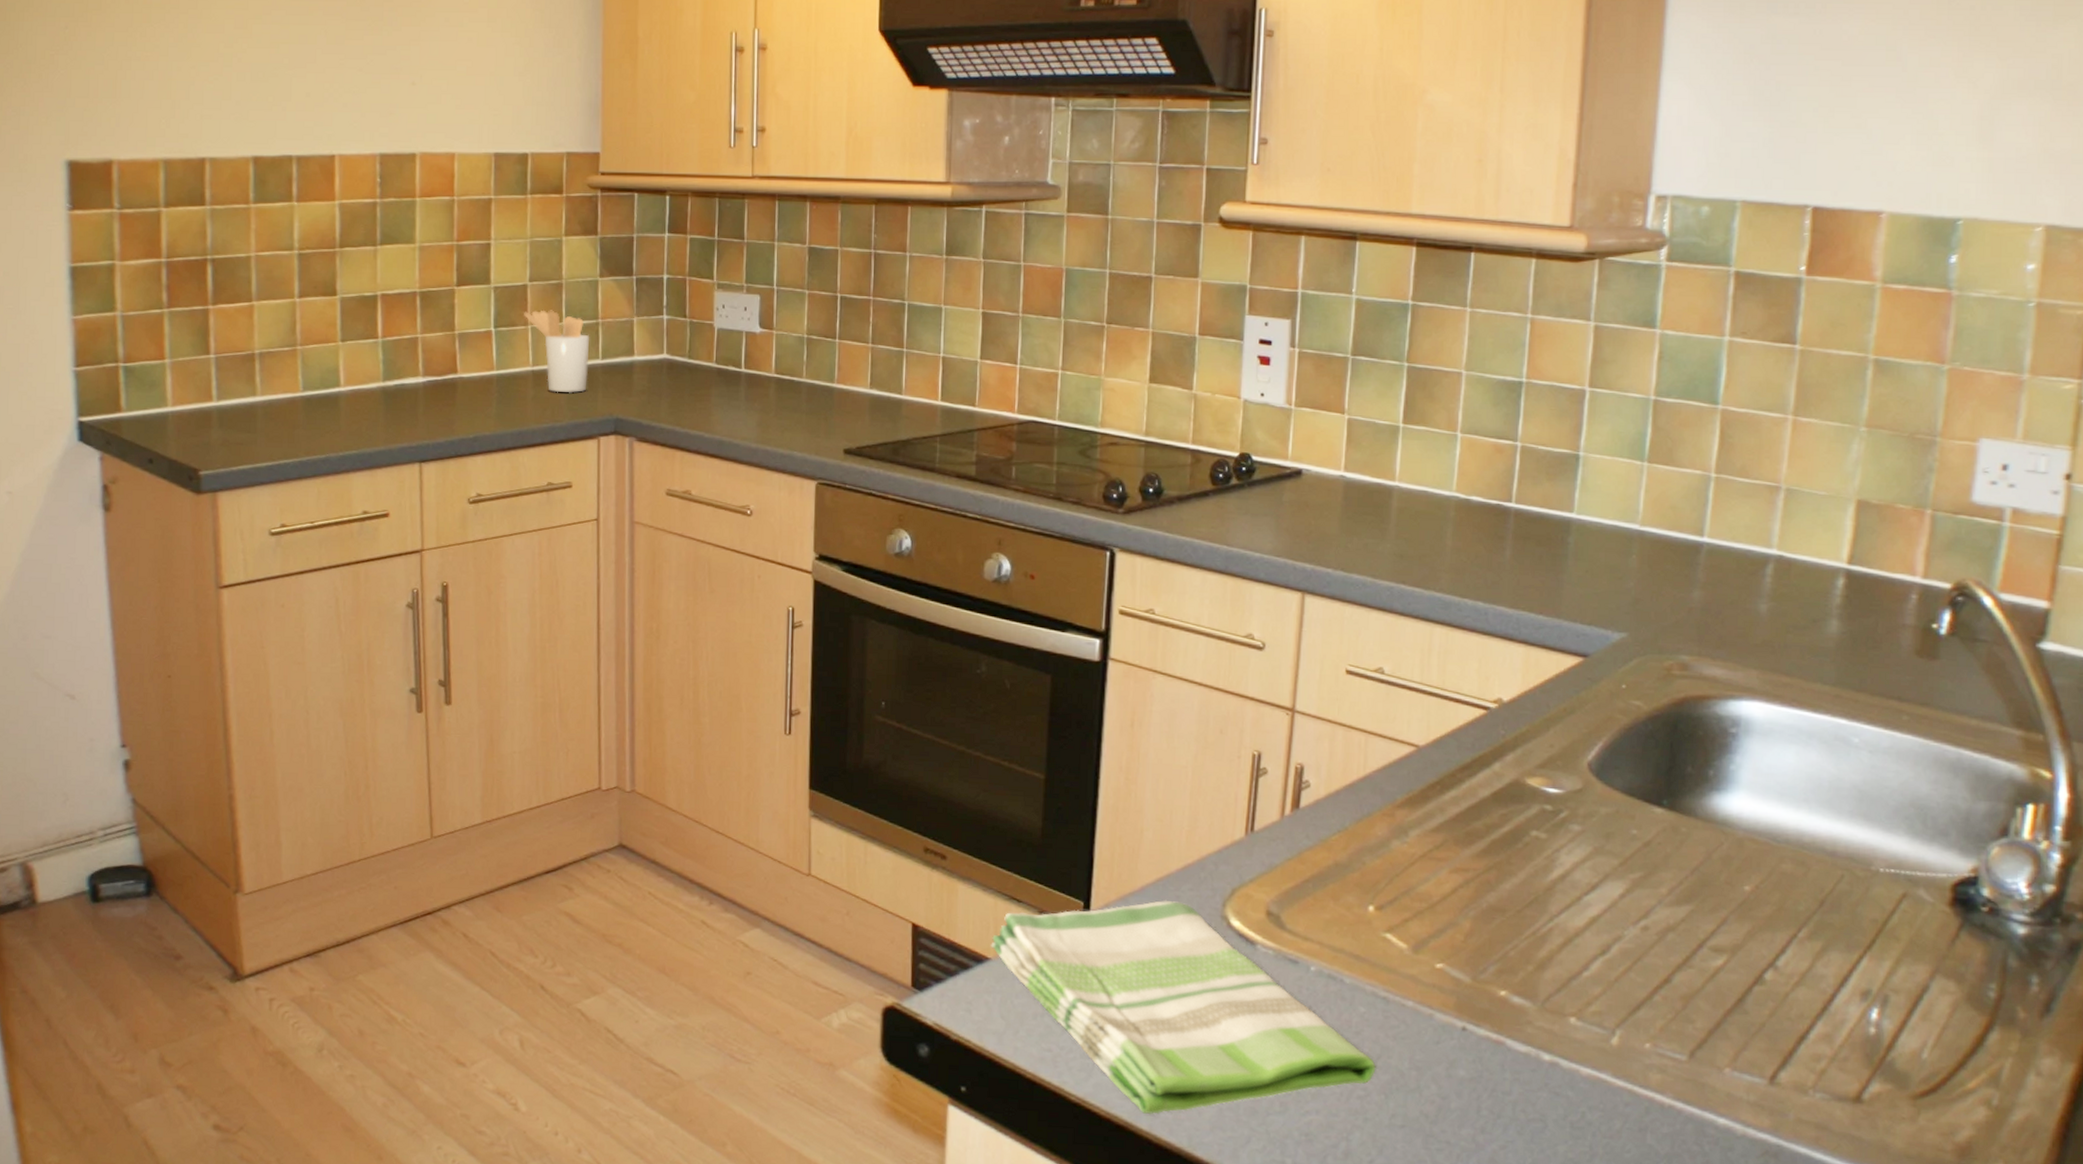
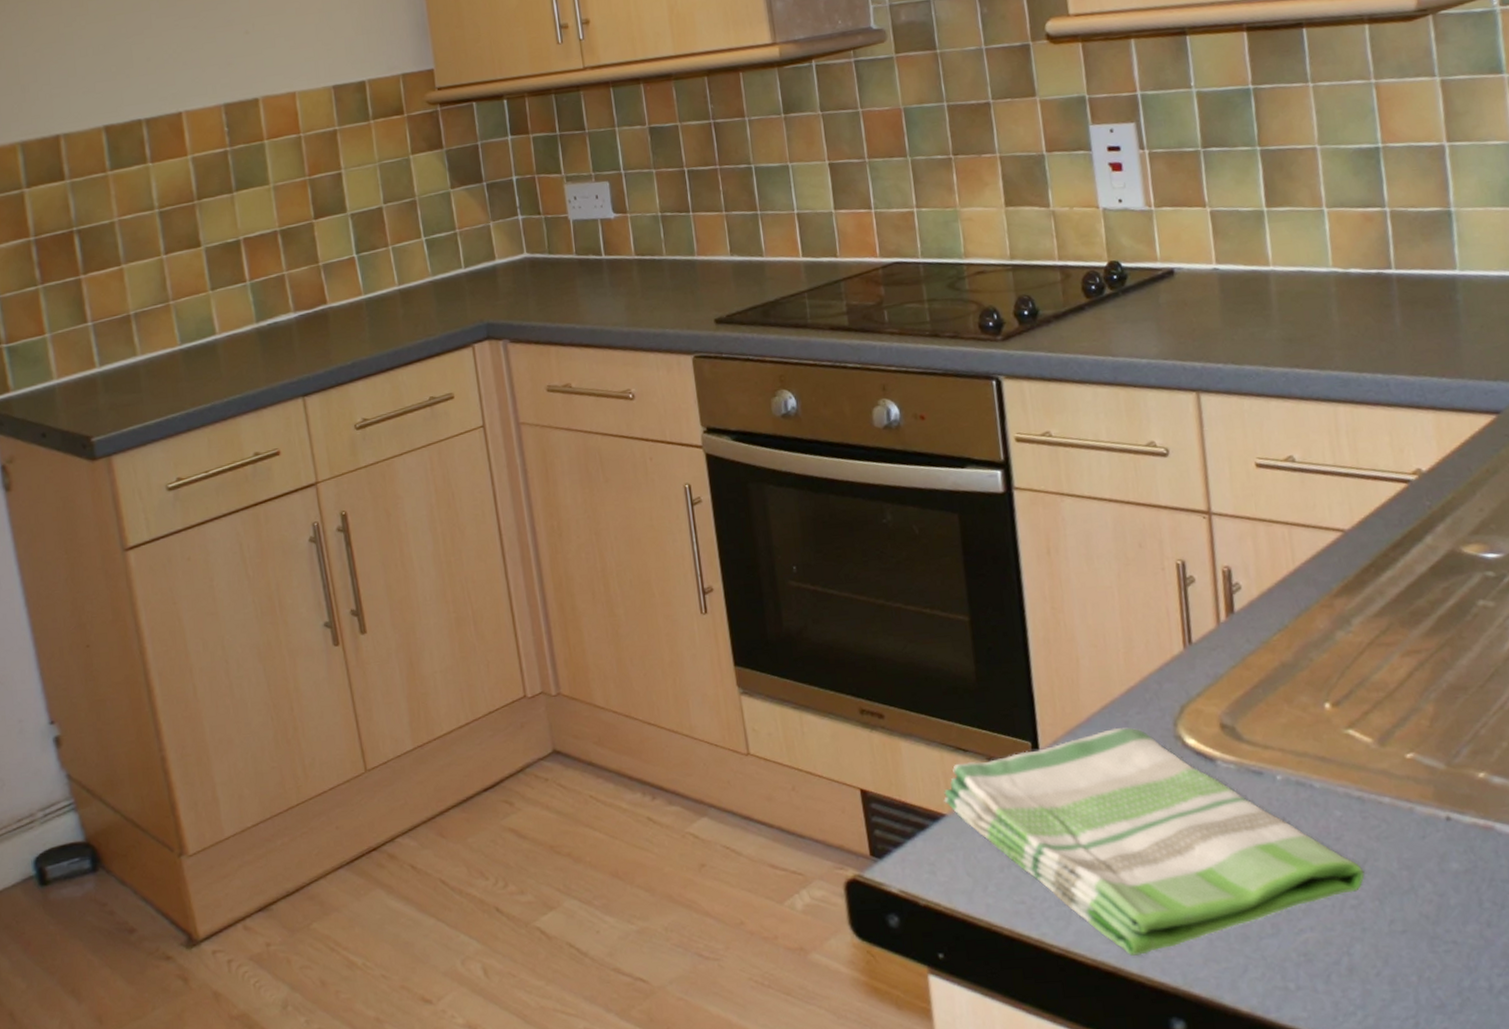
utensil holder: present [524,310,590,393] -> none [383,227,455,308]

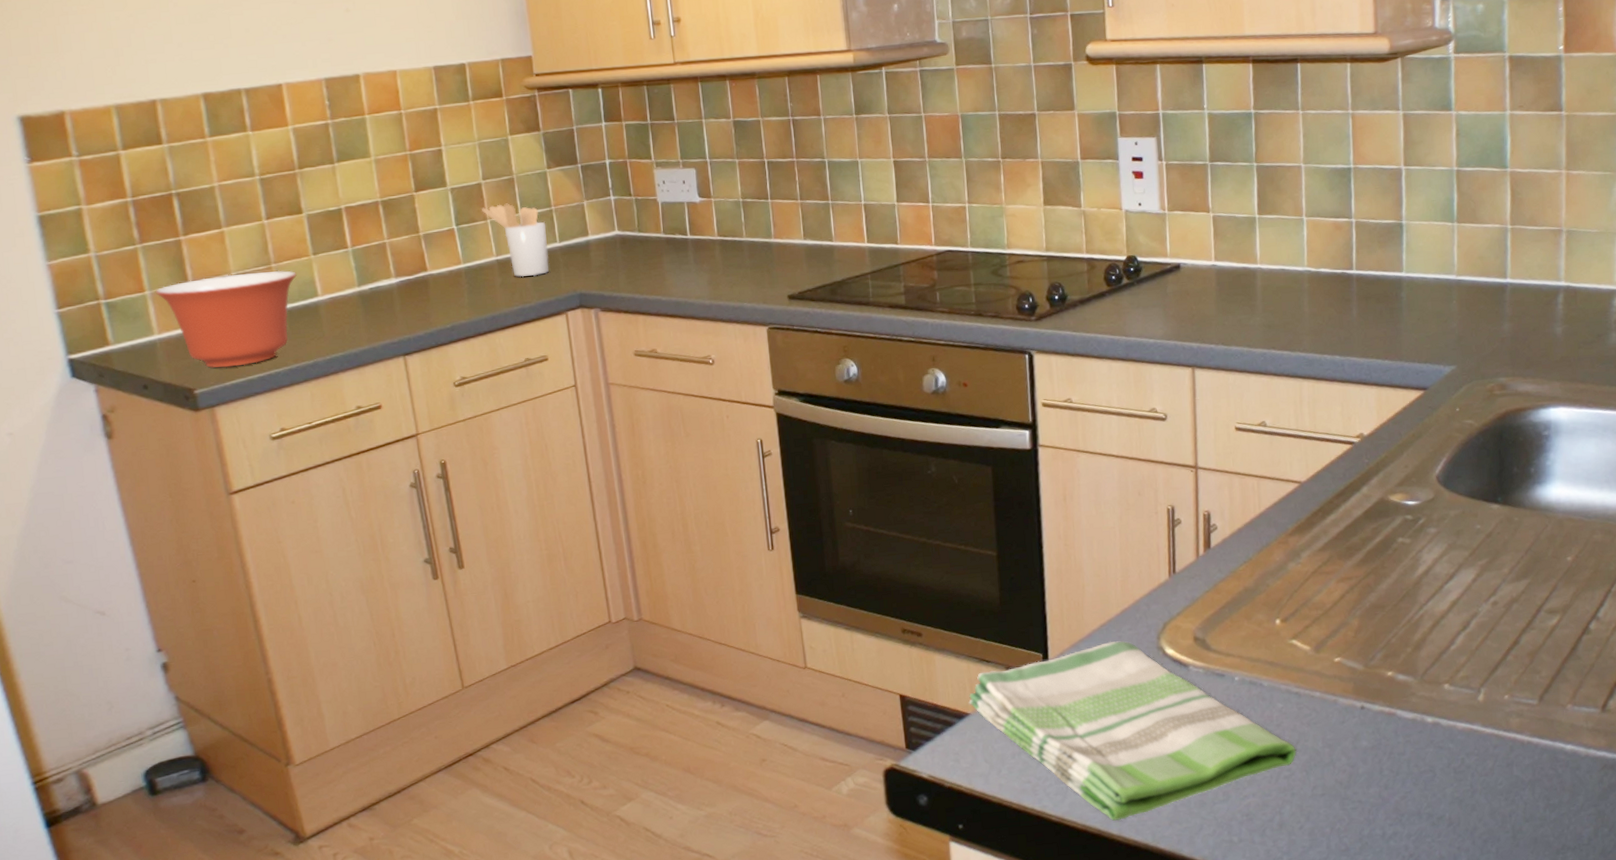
mixing bowl: none [55,307,194,414] -> present [155,270,297,368]
utensil holder: none [383,227,455,308] -> present [482,203,550,278]

